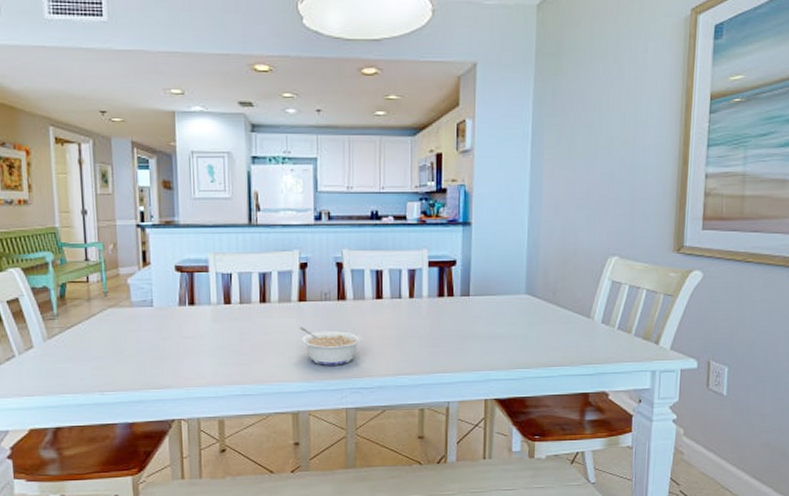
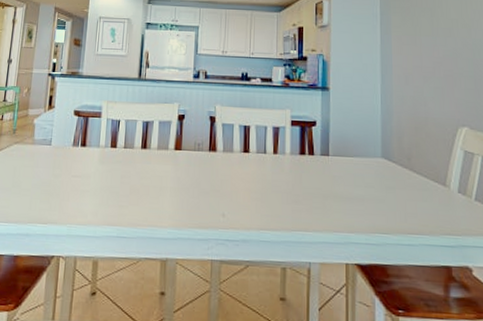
legume: present [299,327,362,366] -> none [173,174,229,215]

